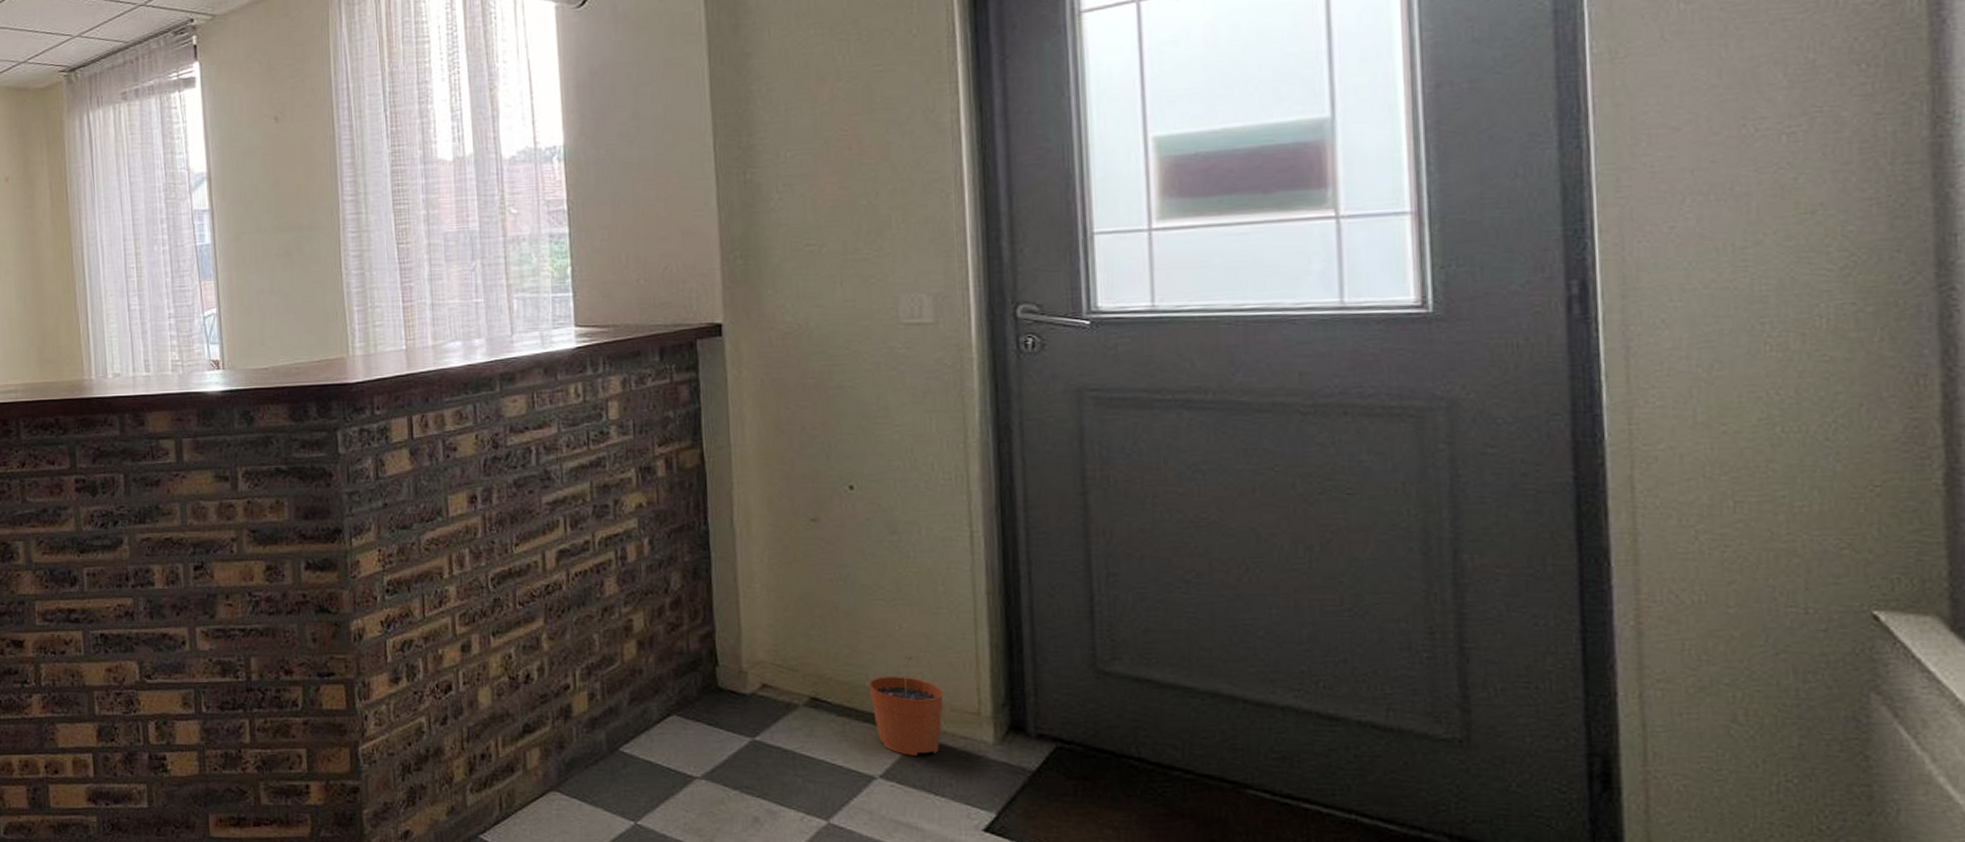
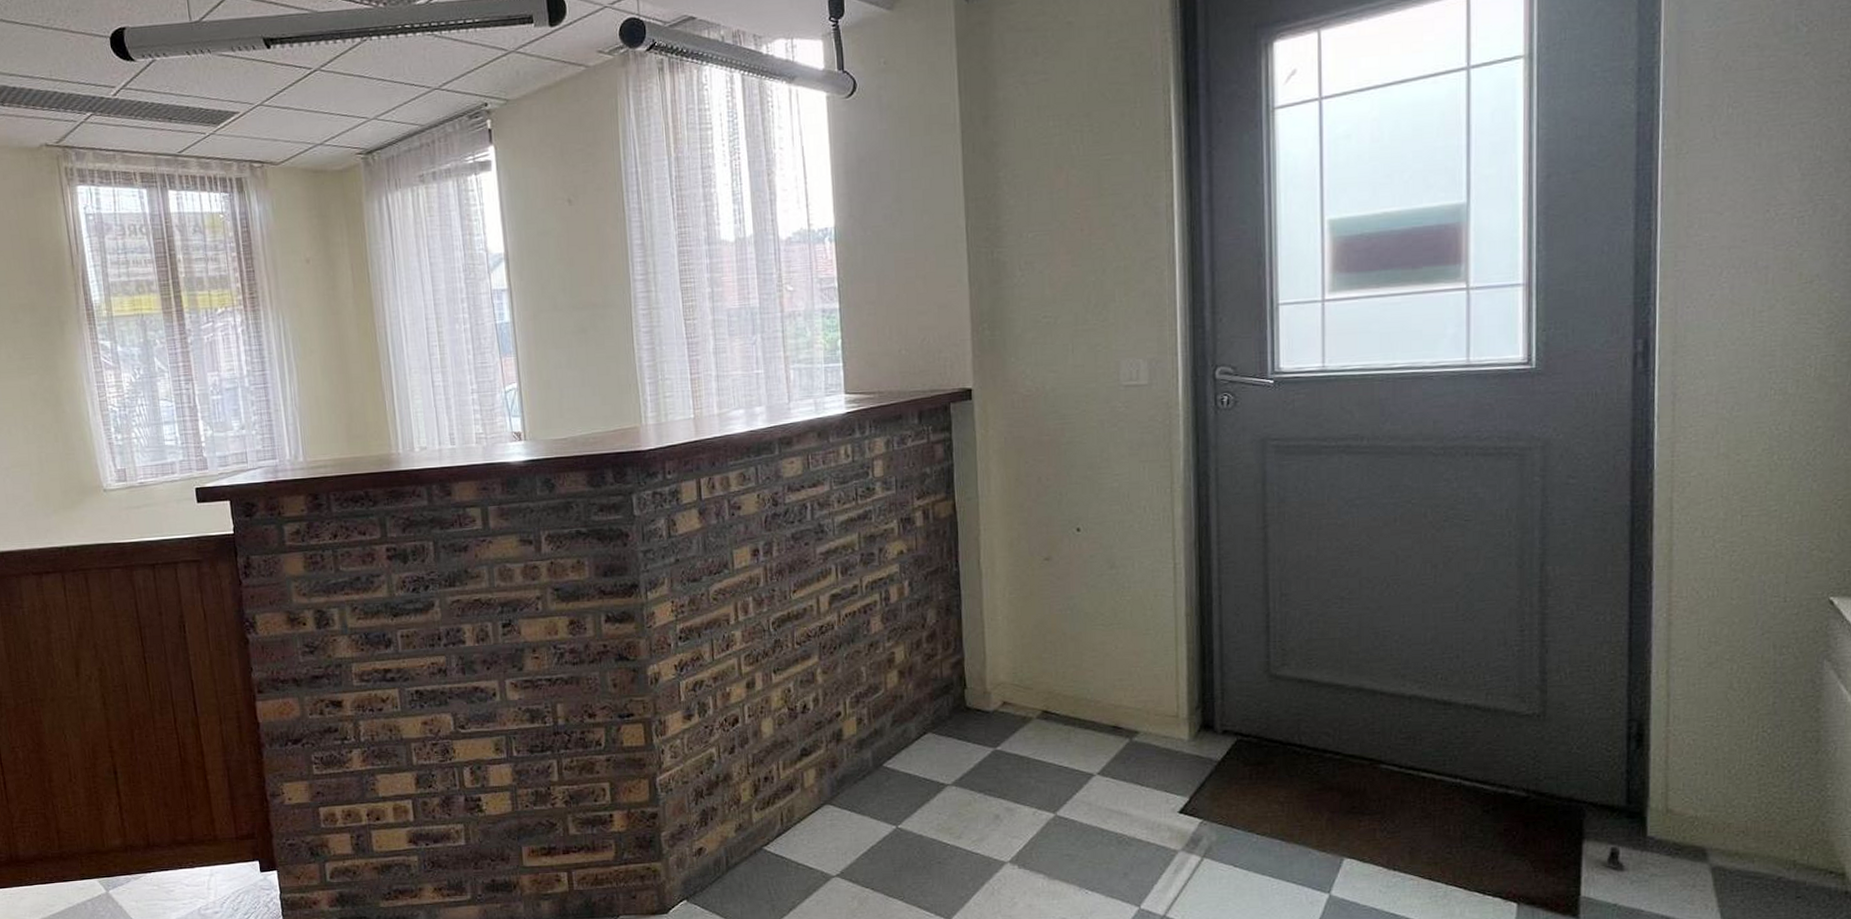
plant pot: present [869,655,944,756] -> none [1090,671,1150,755]

